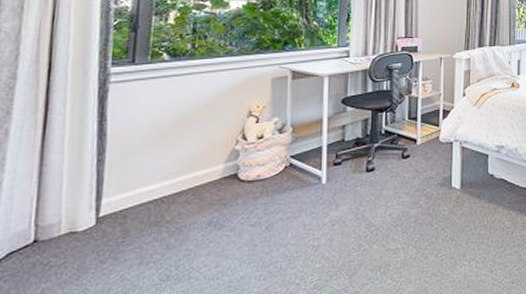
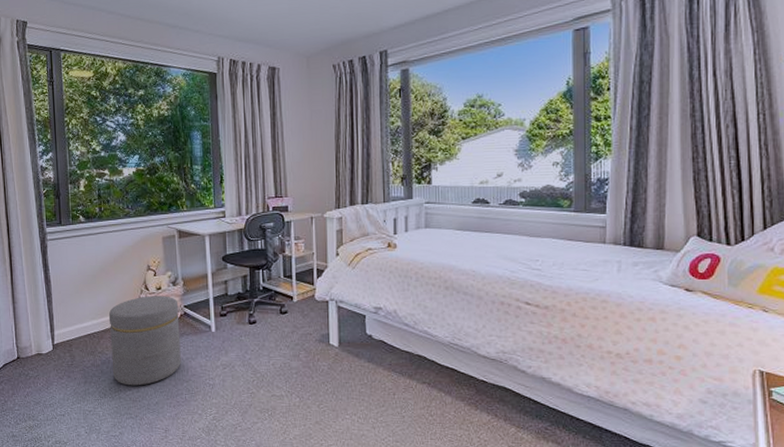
ottoman: none [183,145,284,261] -> present [108,296,181,386]

